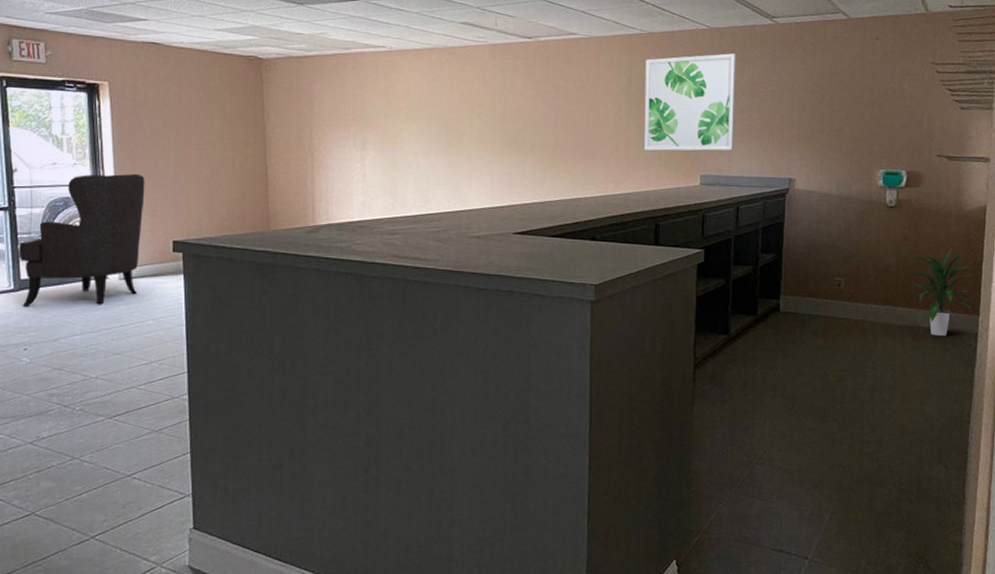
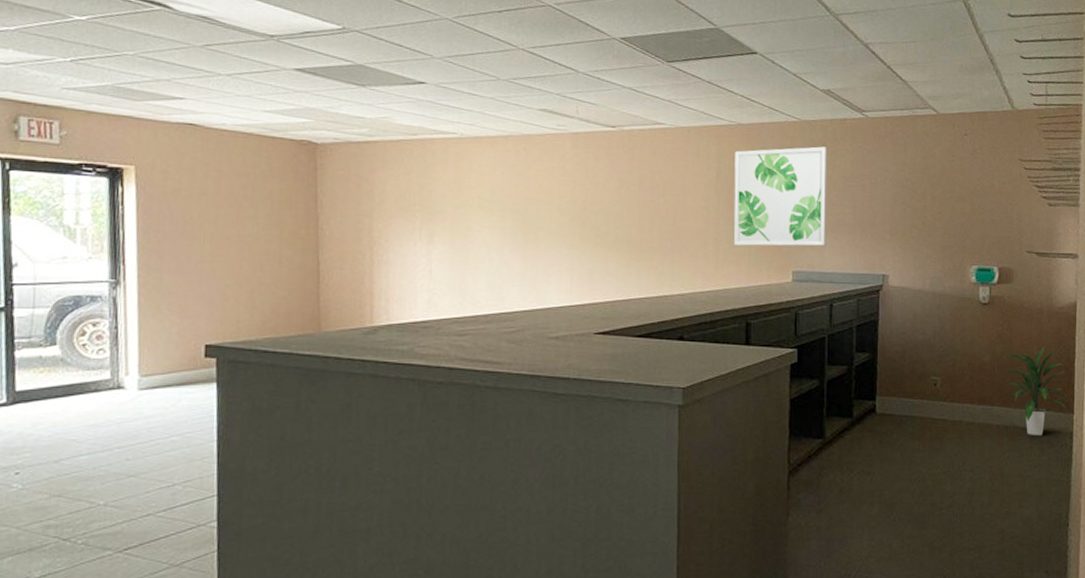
chair: present [18,173,145,308] -> none [14,268,175,424]

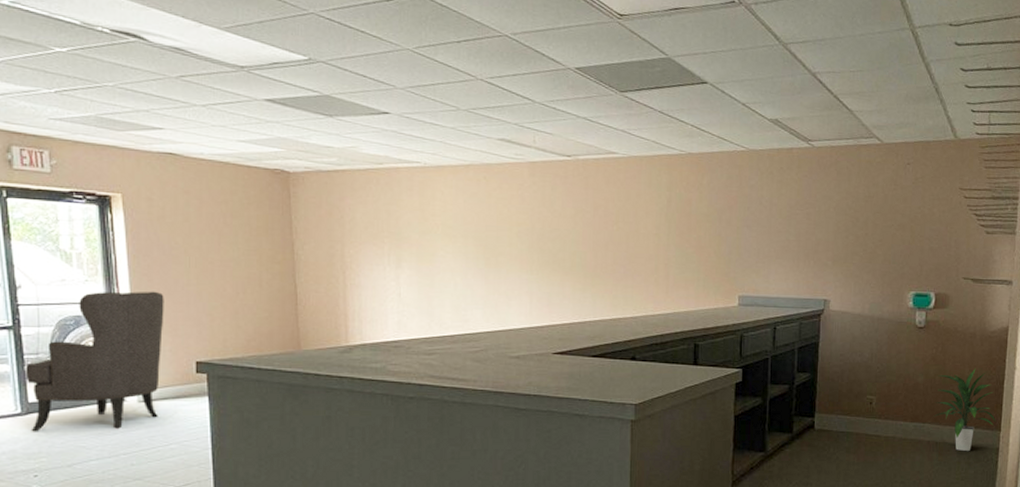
chair: none [14,268,175,424] -> present [25,291,164,432]
wall art: present [733,146,828,246] -> none [683,175,774,272]

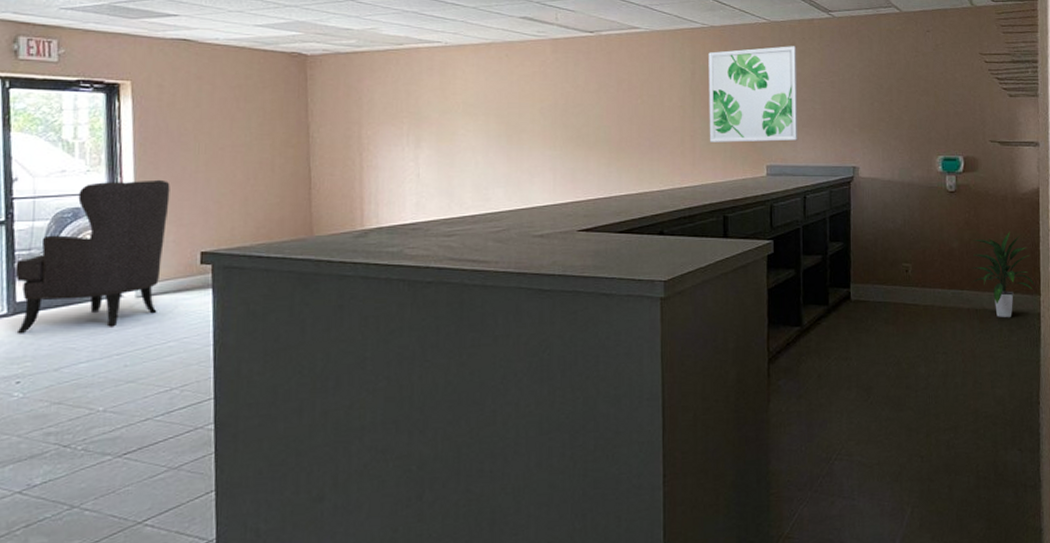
wall art: none [683,175,774,272] -> present [708,46,798,142]

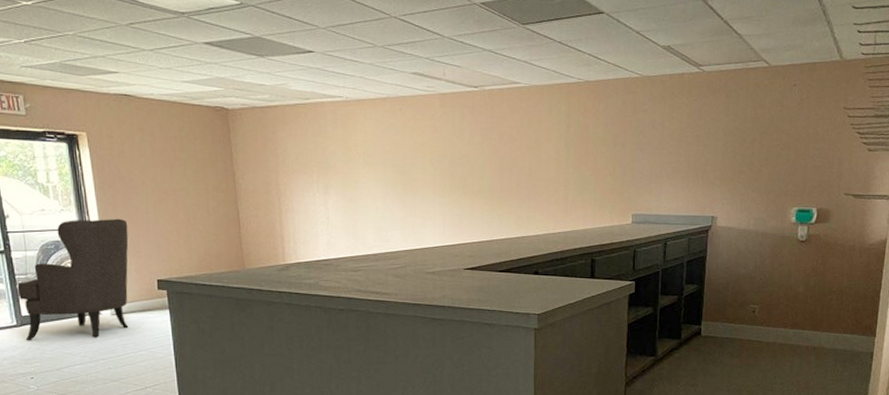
wall art: present [708,46,798,142] -> none [581,100,666,192]
indoor plant: present [972,231,1035,318] -> none [813,278,872,356]

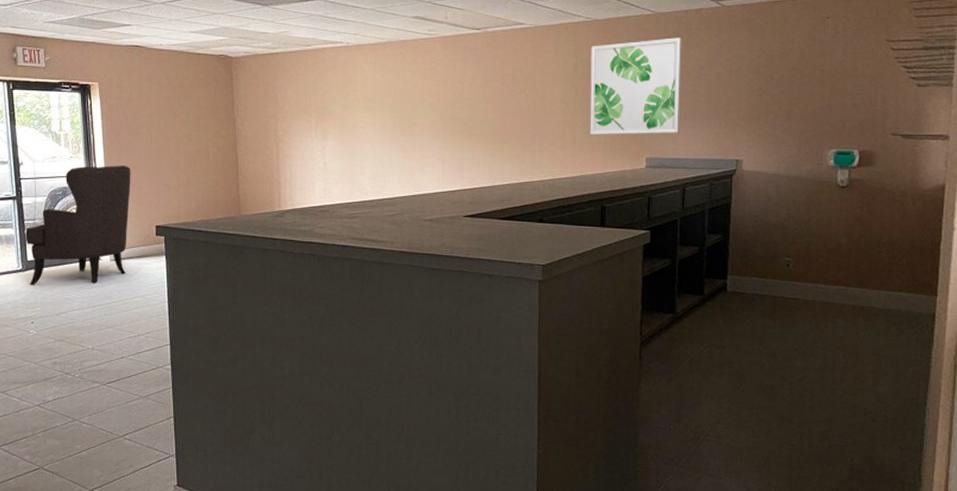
wall art: none [581,100,666,192] -> present [589,37,682,135]

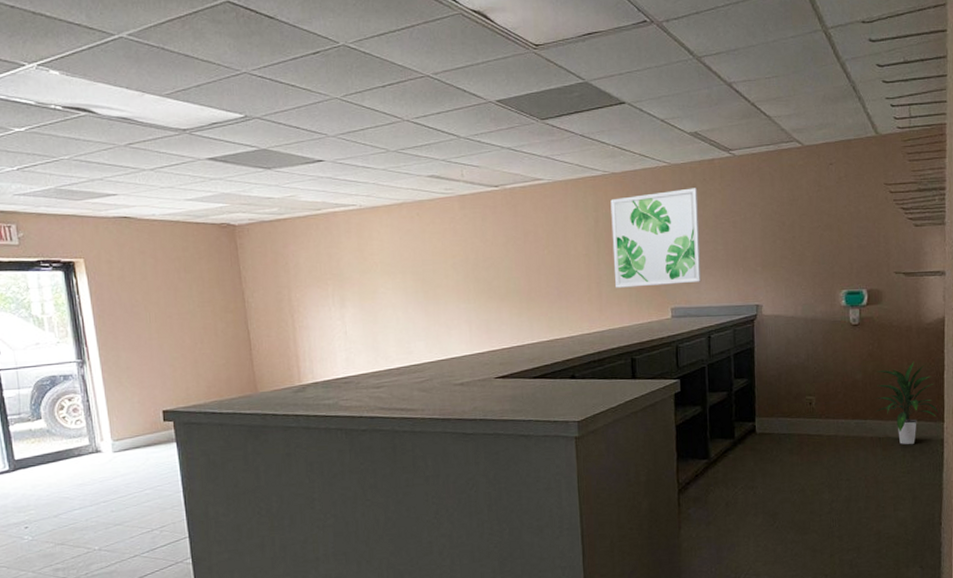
chair: present [25,165,131,286] -> none [9,347,132,487]
indoor plant: none [859,228,932,317] -> present [875,361,939,445]

